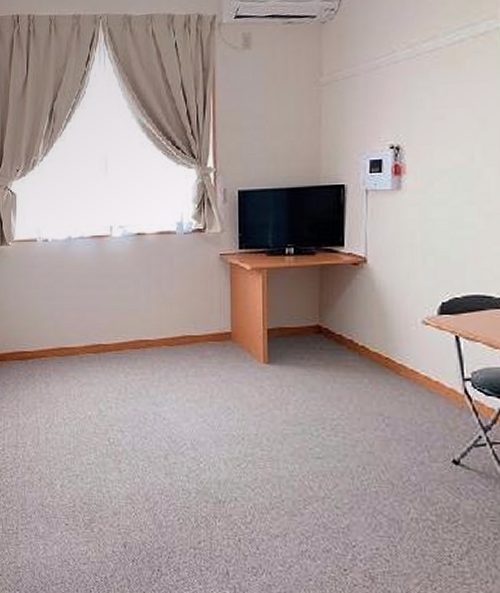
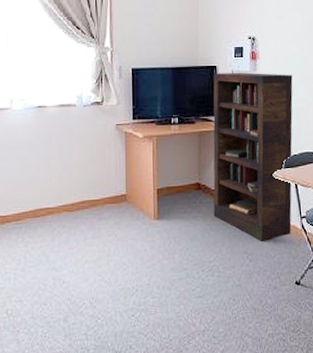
bookcase: none [337,191,456,404] -> present [213,73,293,241]

